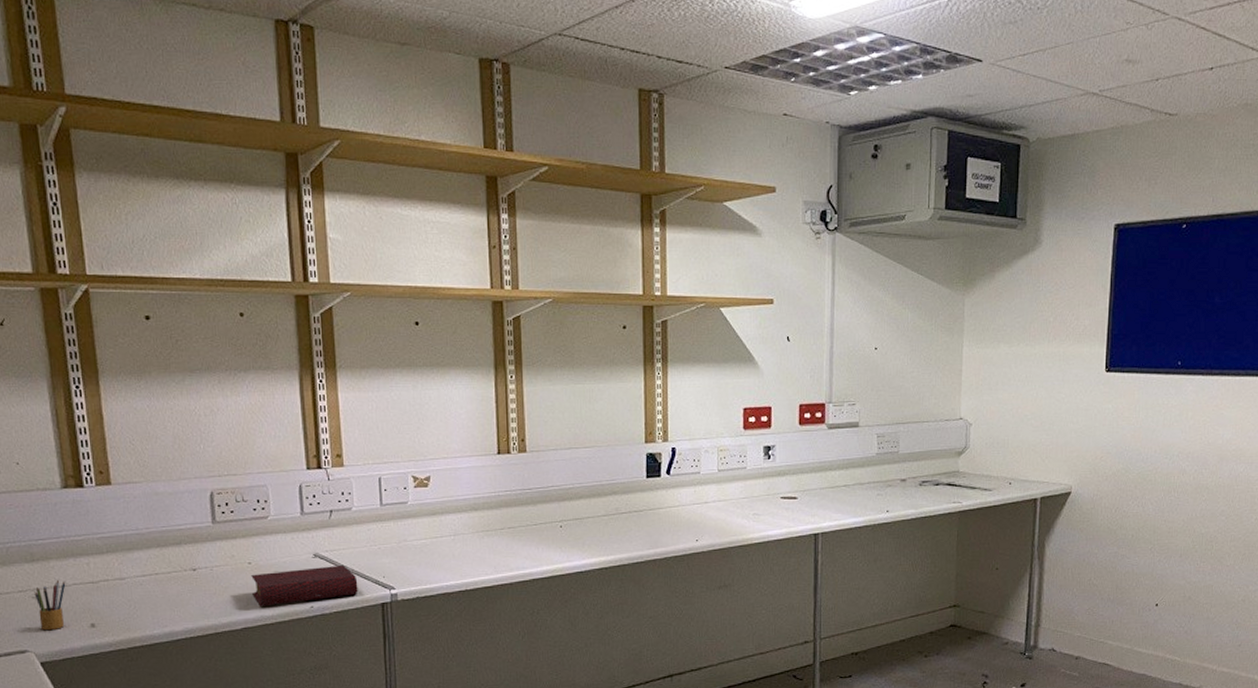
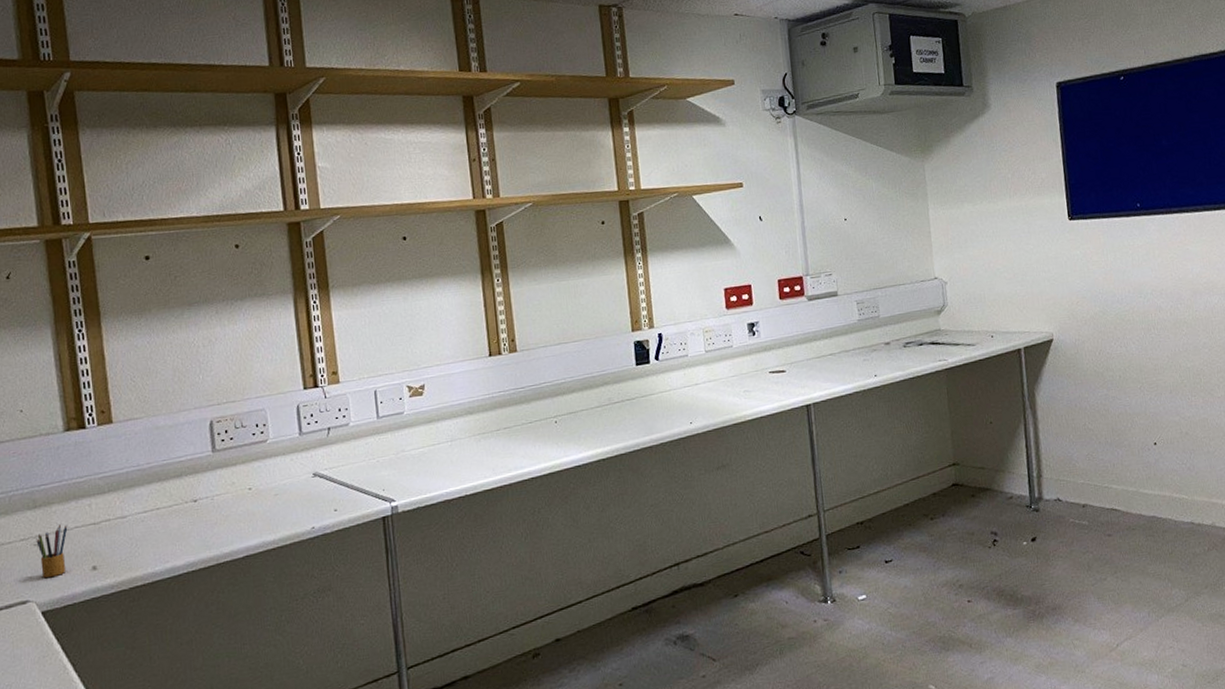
book: present [251,564,358,607] -> none [252,481,359,532]

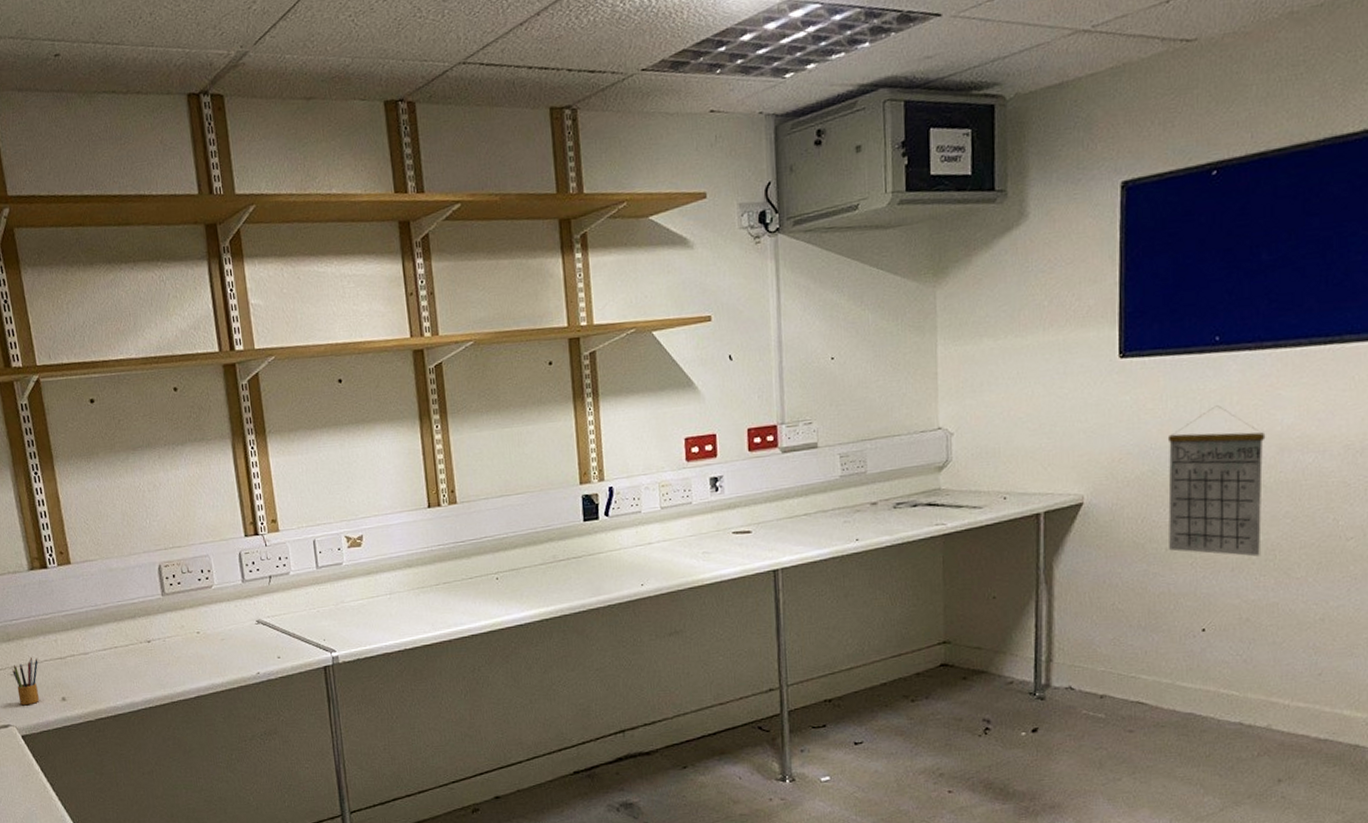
calendar: none [1111,258,1190,381] -> present [1167,405,1266,557]

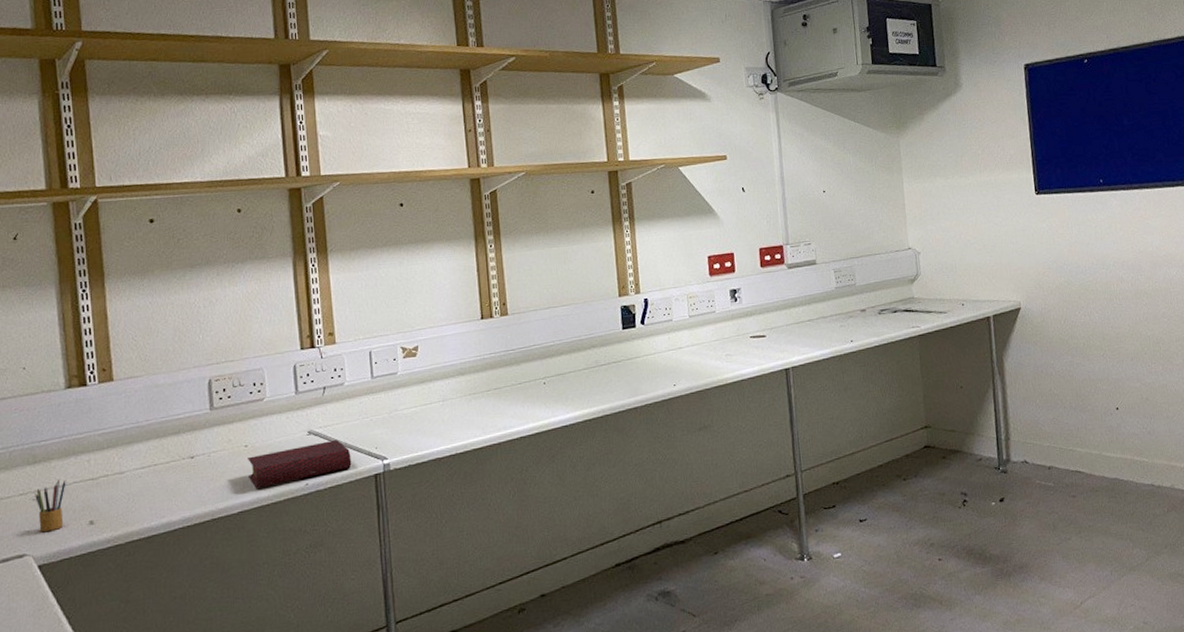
book: none [200,629,301,675] -> present [248,439,352,489]
calendar: present [1167,405,1266,557] -> none [1075,231,1150,349]

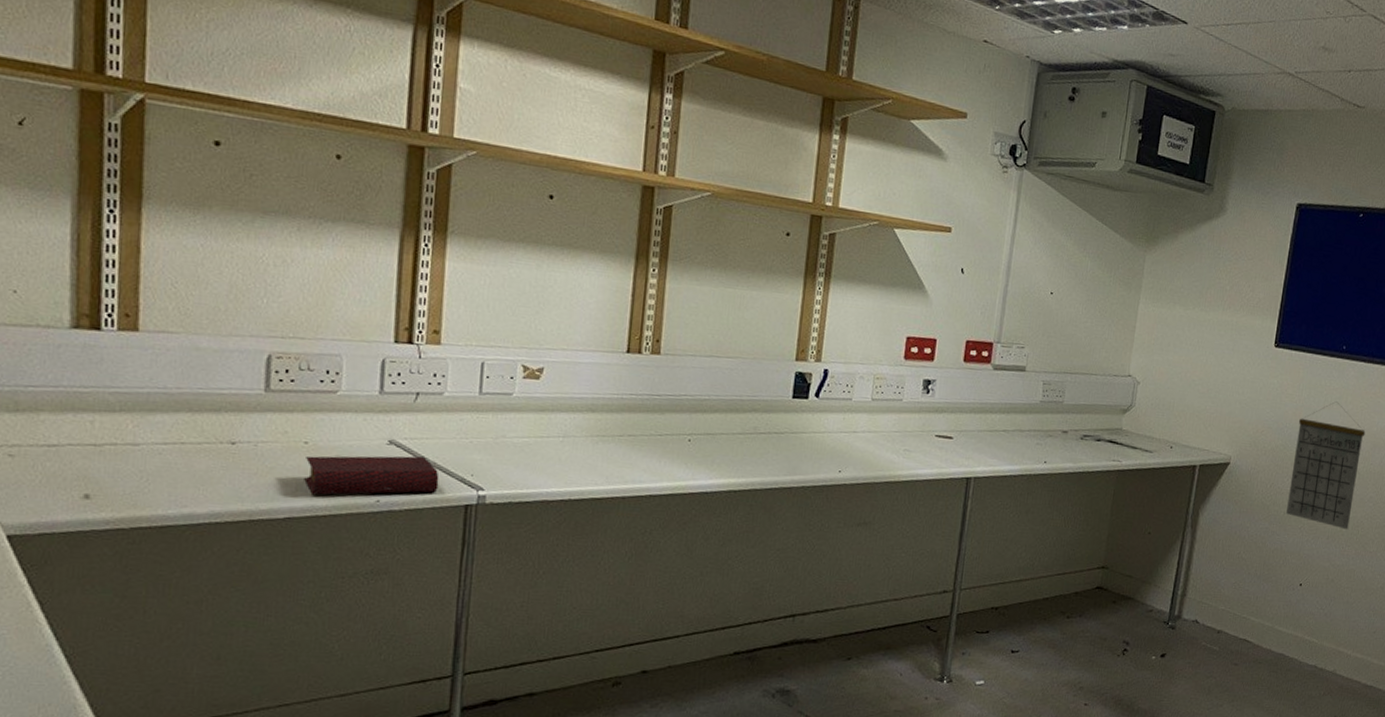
pencil box: present [35,479,66,532] -> none [12,436,58,497]
calendar: none [1075,231,1150,349] -> present [1286,401,1366,530]

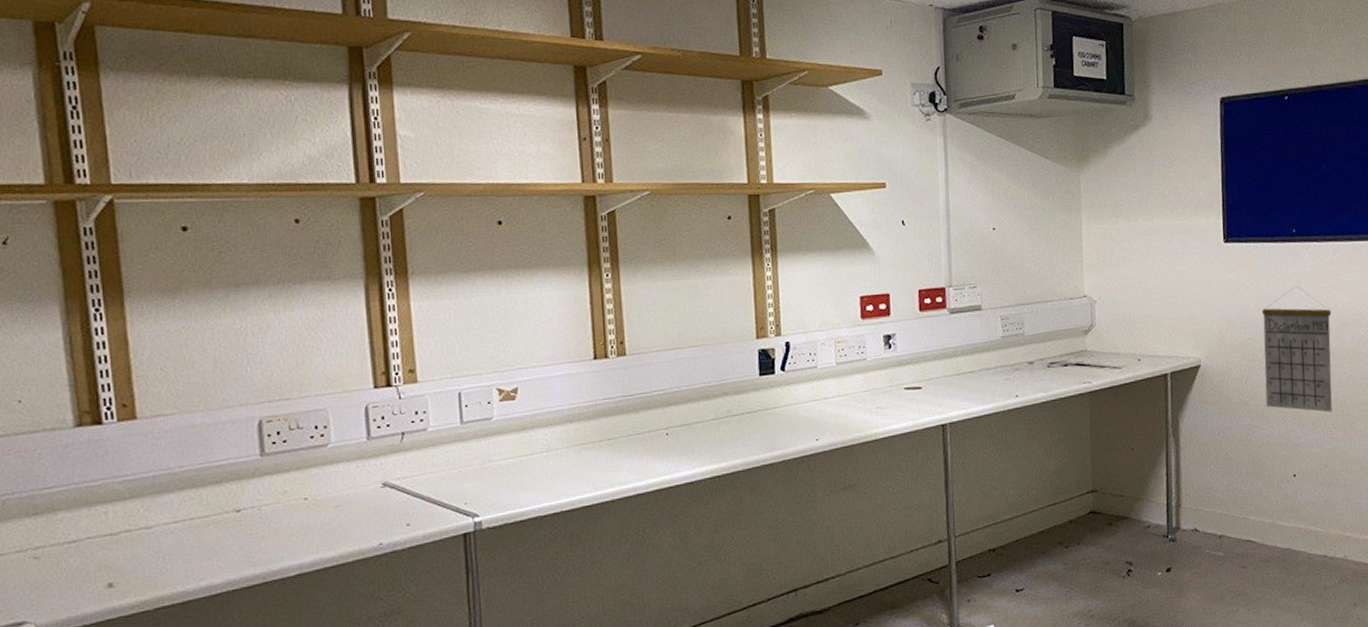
book: present [304,455,440,495] -> none [308,492,436,548]

